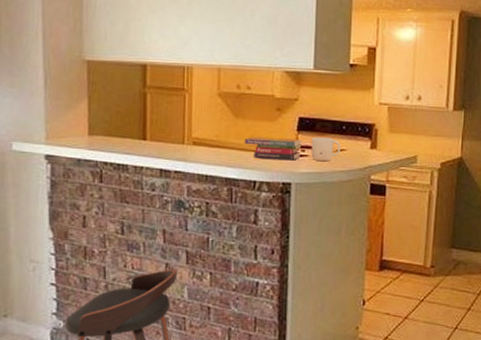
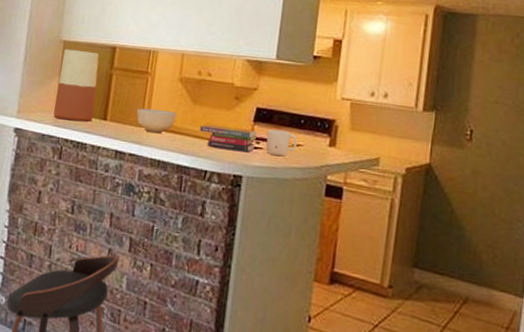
vase: none [87,69,133,144] -> present [53,48,100,122]
bowl: none [177,125,219,148] -> present [136,108,177,133]

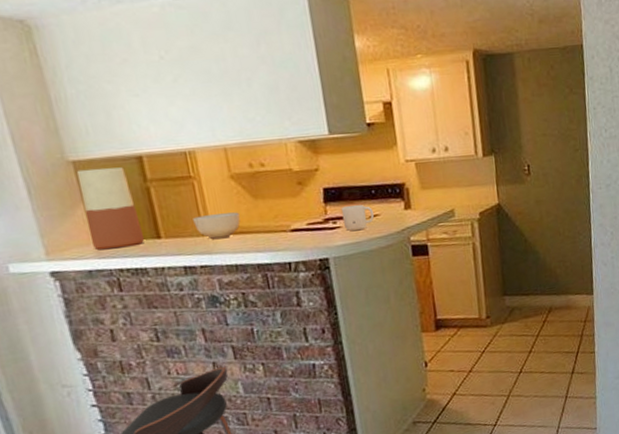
books: present [200,124,257,153] -> none [270,211,333,239]

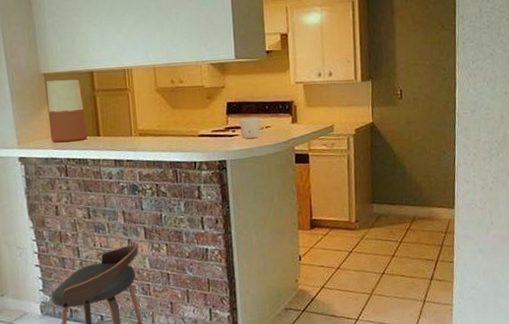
bowl: present [193,212,241,239] -> none [125,118,160,139]

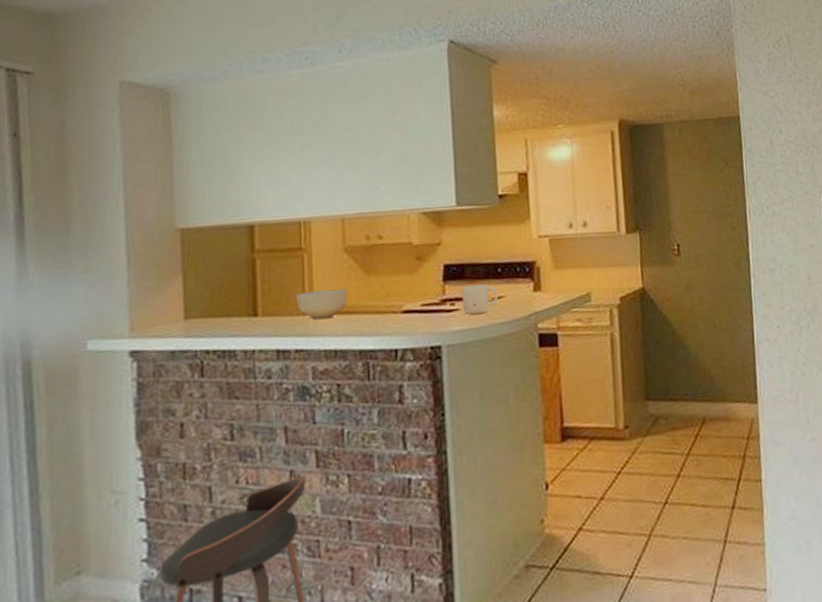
vase: present [45,79,89,143] -> none [181,236,240,328]
bowl: none [125,118,160,139] -> present [296,289,348,319]

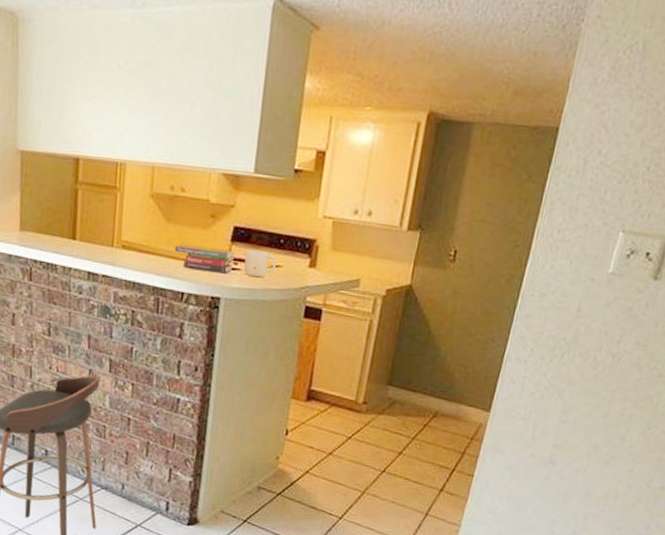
bowl: present [296,289,348,319] -> none [107,226,150,254]
books: none [380,291,450,321] -> present [175,244,234,274]

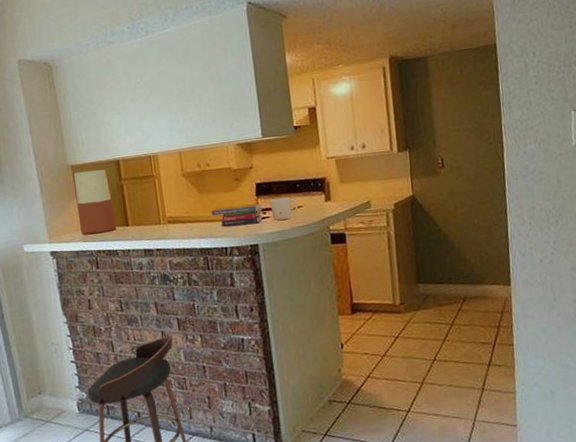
vase: none [18,159,62,241] -> present [73,169,118,235]

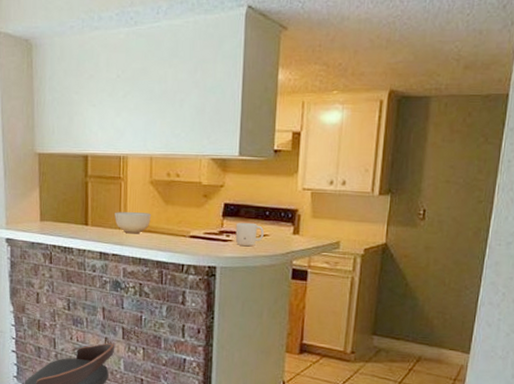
vase: present [73,169,118,235] -> none [38,161,76,229]
bowl: none [153,204,189,227] -> present [115,212,151,233]
books: present [212,203,263,227] -> none [174,222,226,245]

